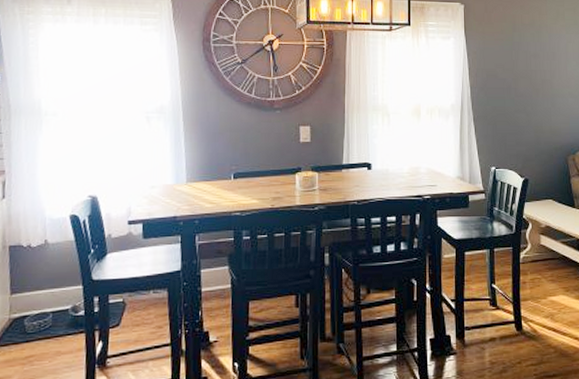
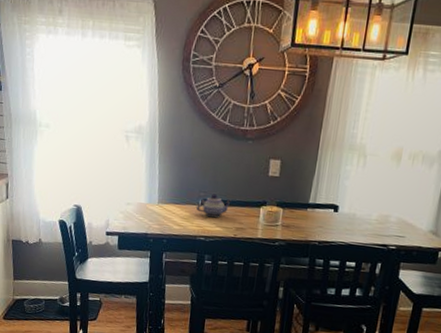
teapot: none [229,166,266,191] -> present [196,194,233,218]

